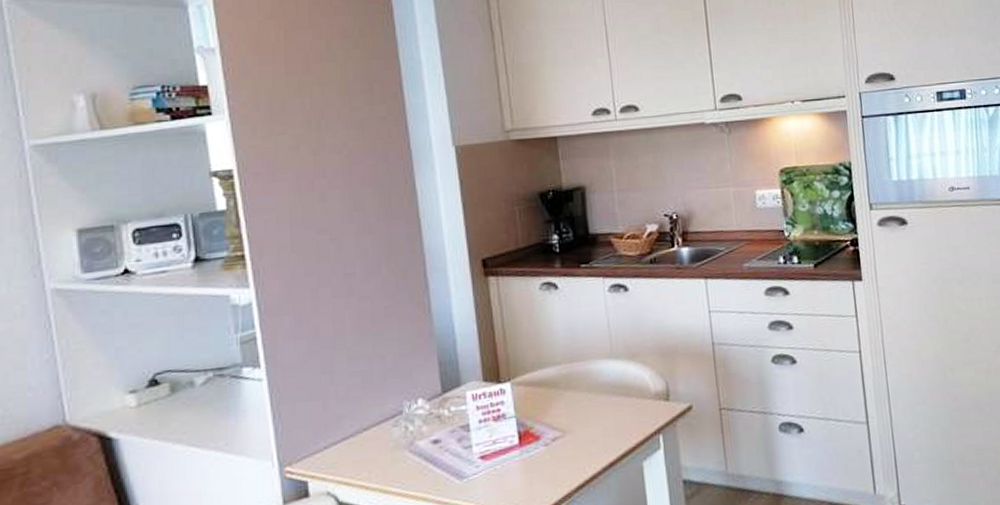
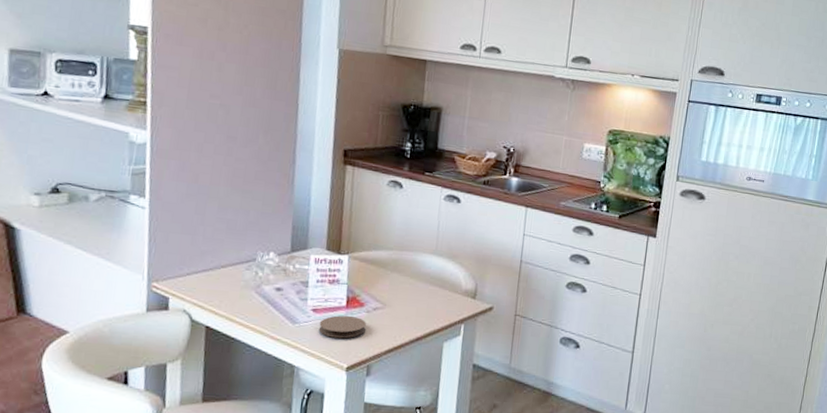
coaster: none [491,454,549,486] -> present [318,315,367,339]

